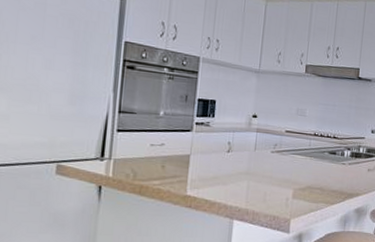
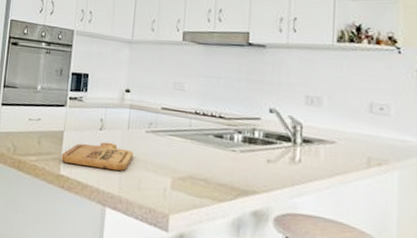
cutting board: none [187,162,260,188] -> present [61,142,134,171]

